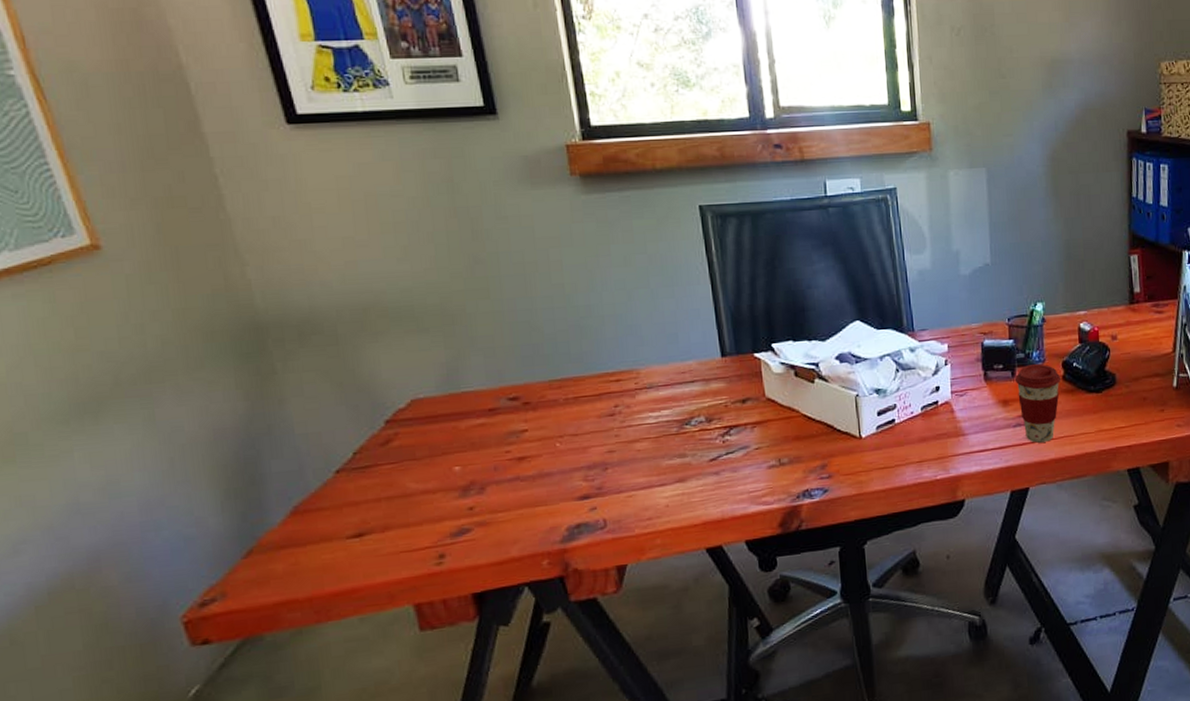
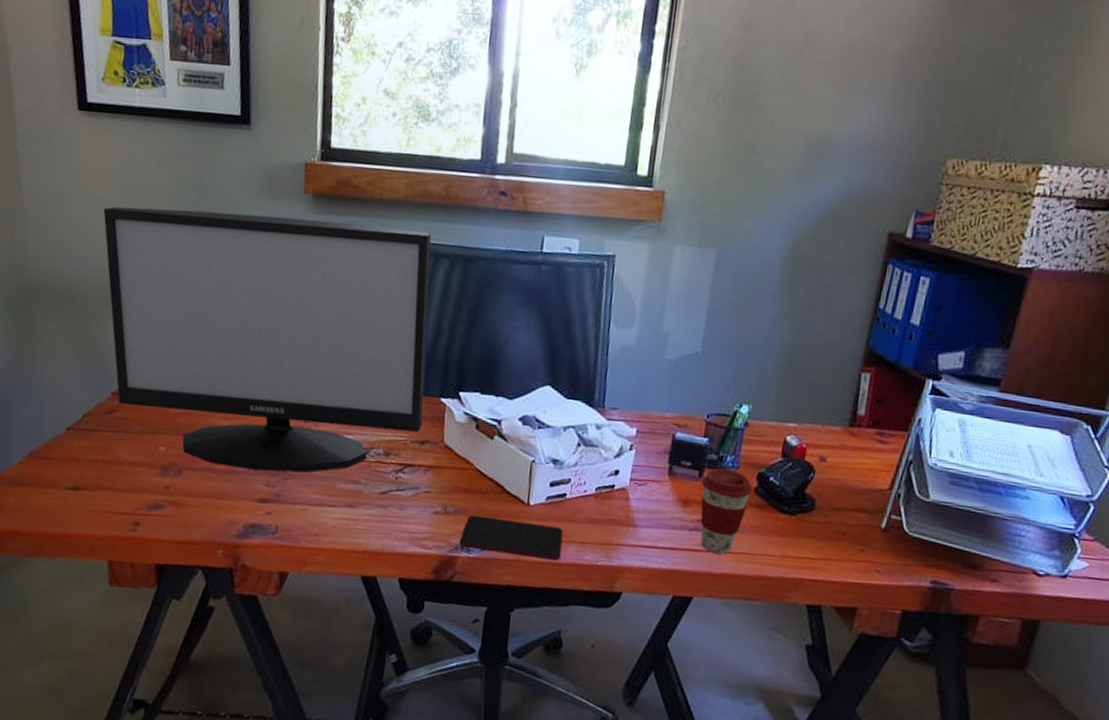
monitor: none [338,194,740,472] -> present [103,206,432,473]
smartphone: none [800,453,901,495] -> present [459,514,564,561]

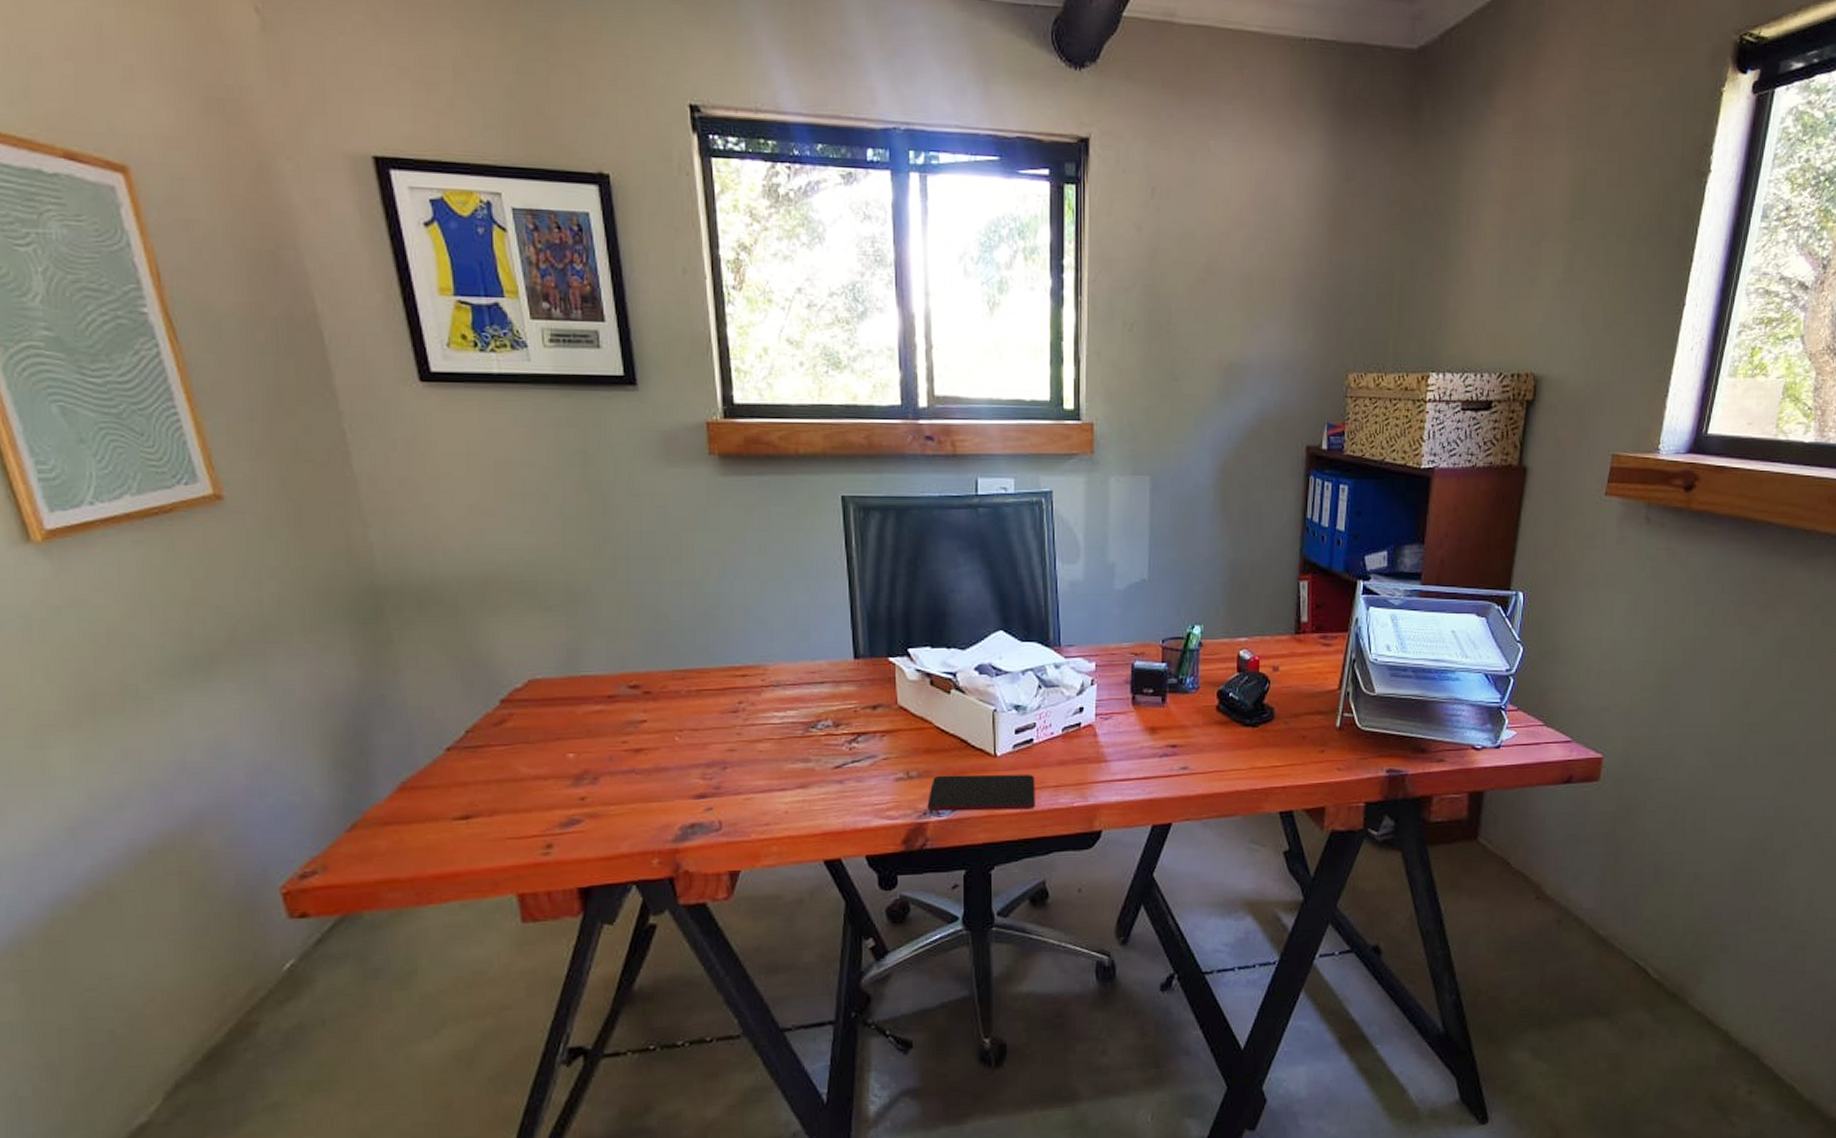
monitor: present [103,206,432,473] -> none [466,482,871,764]
coffee cup: present [700,468,753,555] -> none [1166,691,1215,776]

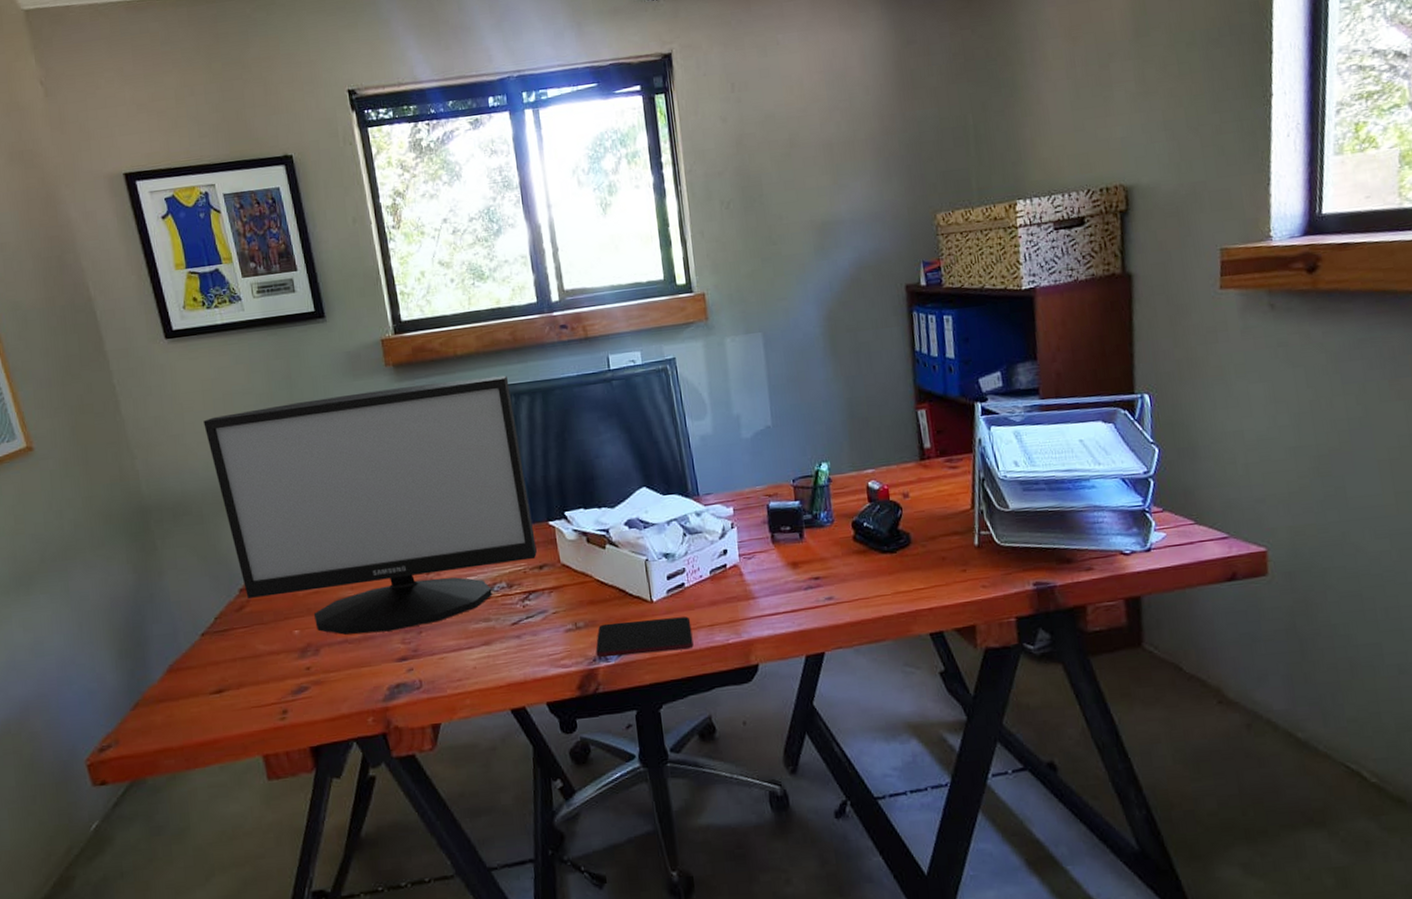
monitor: none [466,482,871,764] -> present [203,375,537,635]

